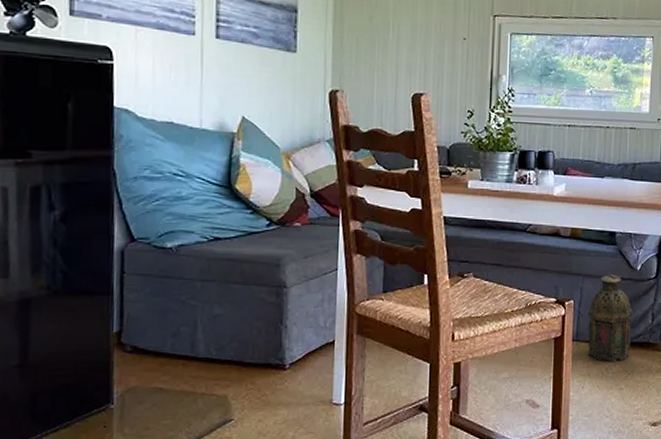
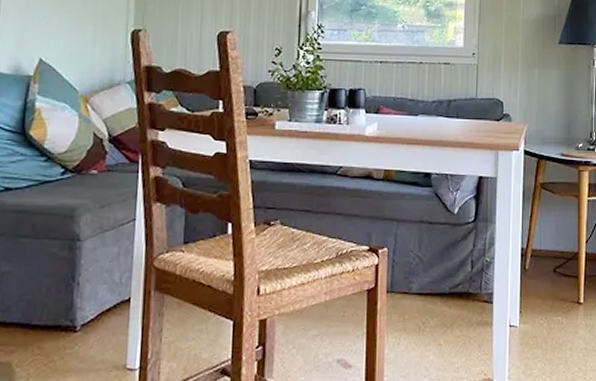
lantern: present [587,274,633,363] -> none [402,218,451,316]

